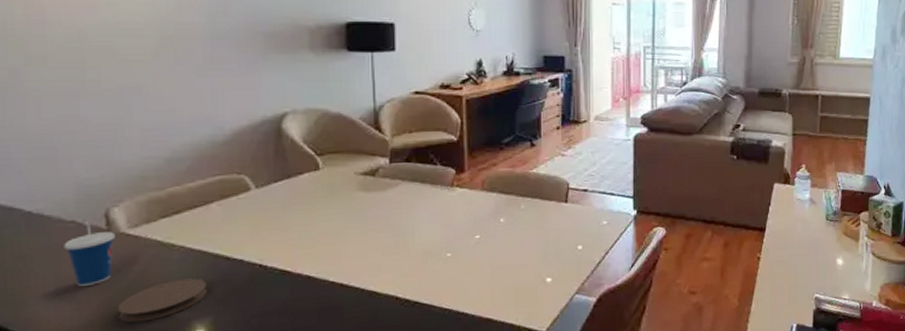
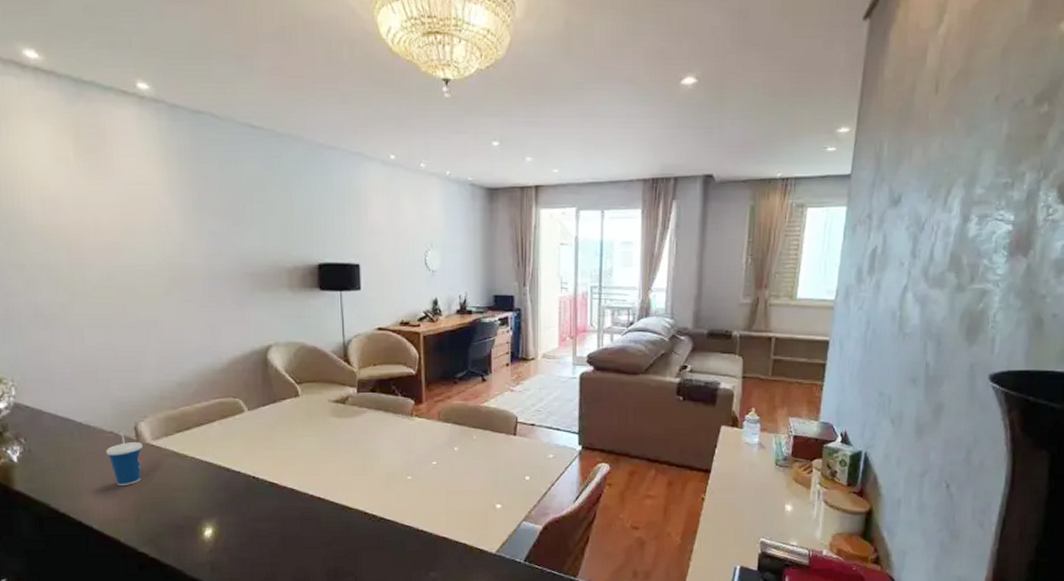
coaster: present [117,278,207,323] -> none [146,484,213,518]

